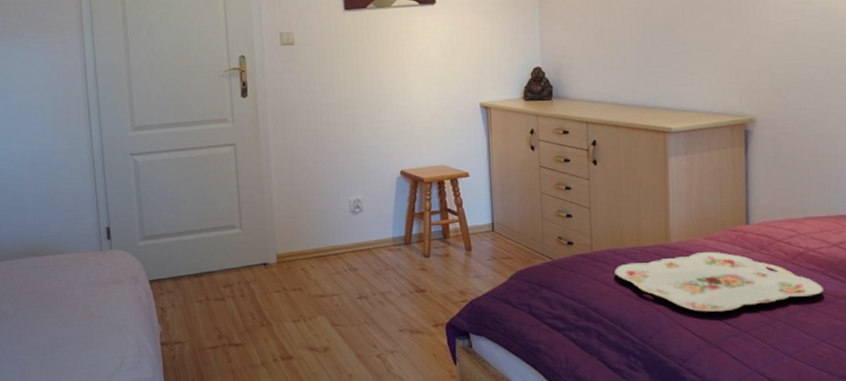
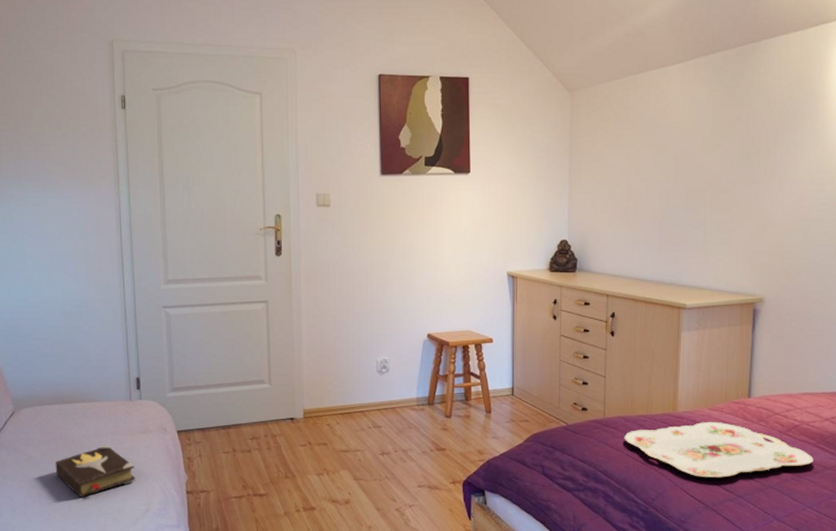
hardback book: none [28,297,109,353] -> present [55,444,136,498]

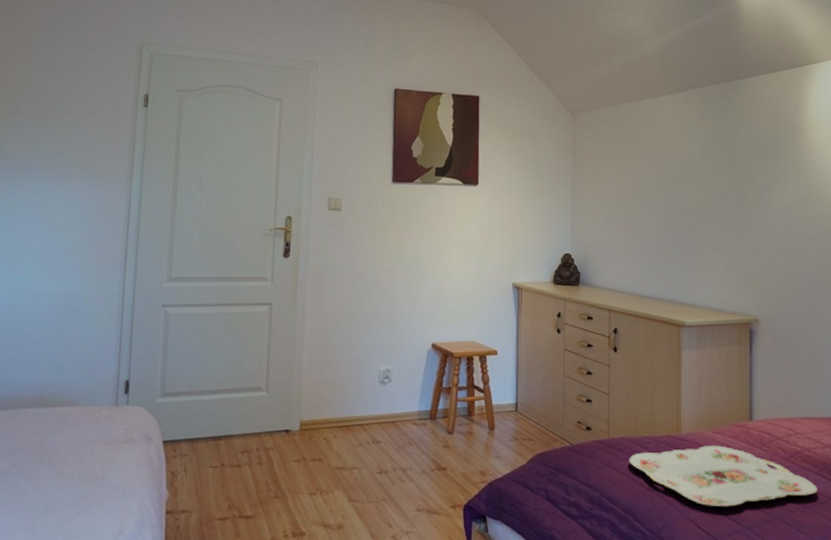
hardback book: present [55,444,136,498] -> none [23,454,112,516]

